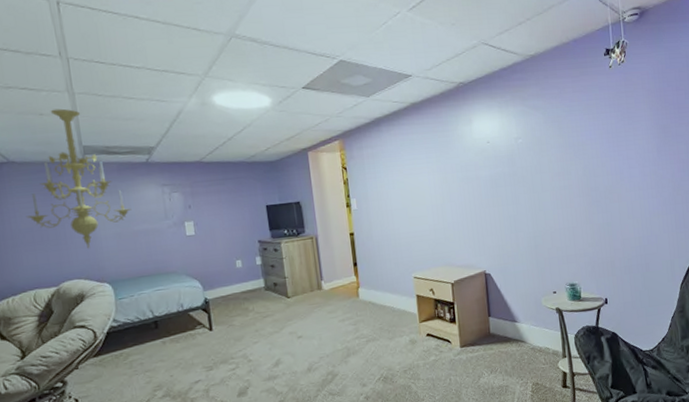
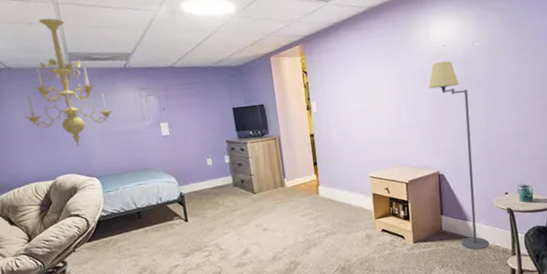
floor lamp: none [472,157,539,353] -> present [428,61,490,250]

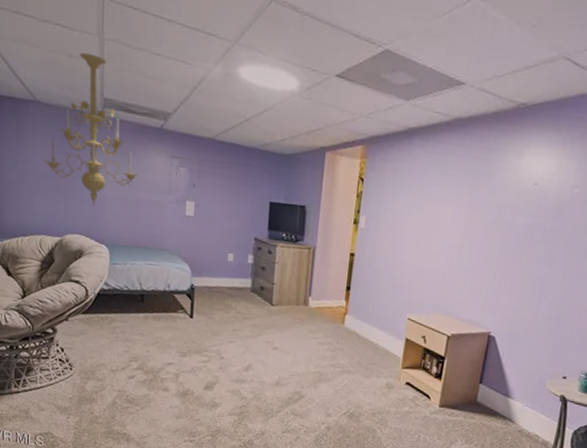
floor lamp: present [428,61,490,250] -> none [494,201,550,435]

